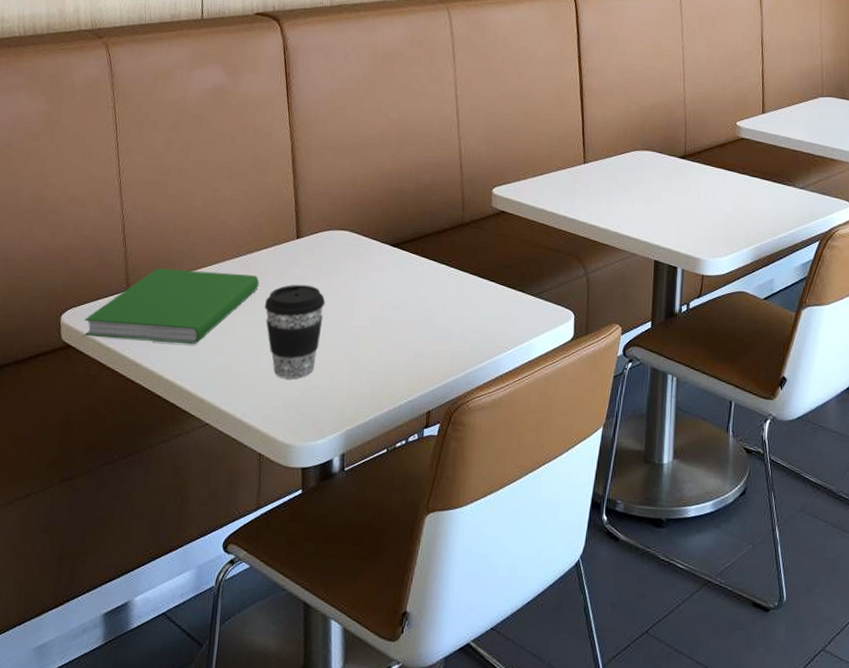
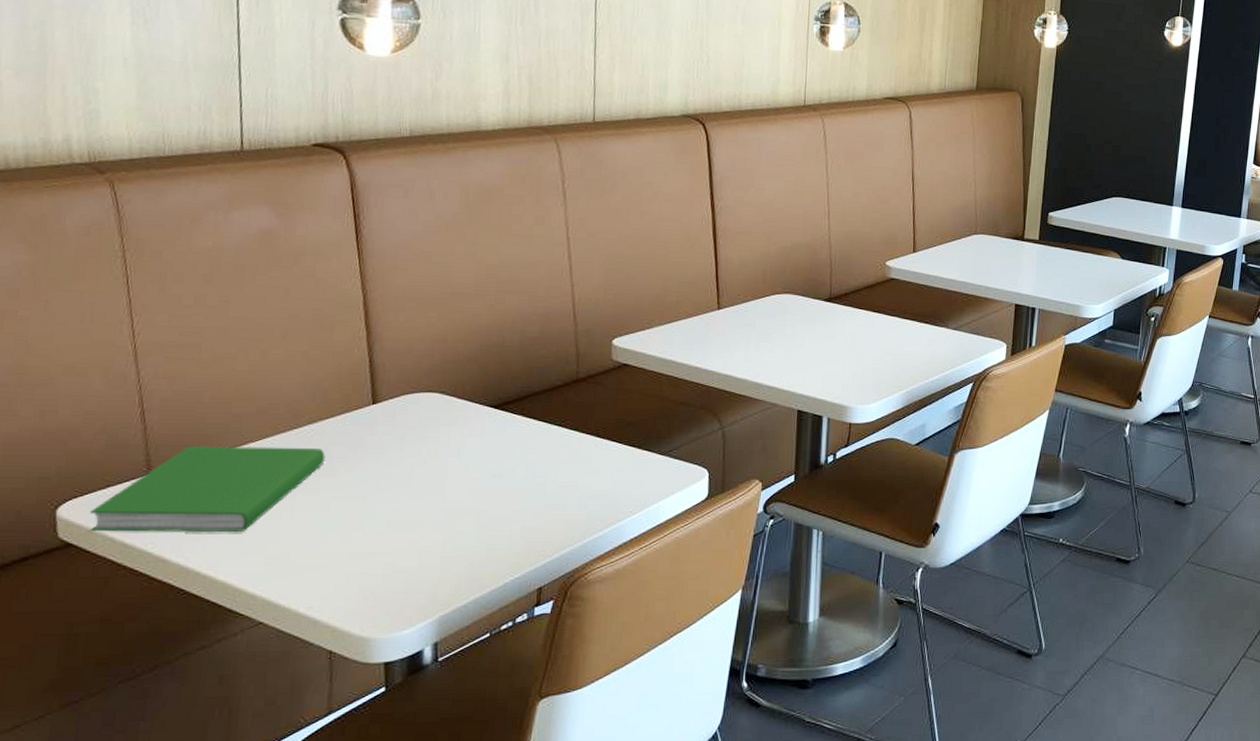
coffee cup: present [264,284,326,379] -> none [332,456,411,563]

